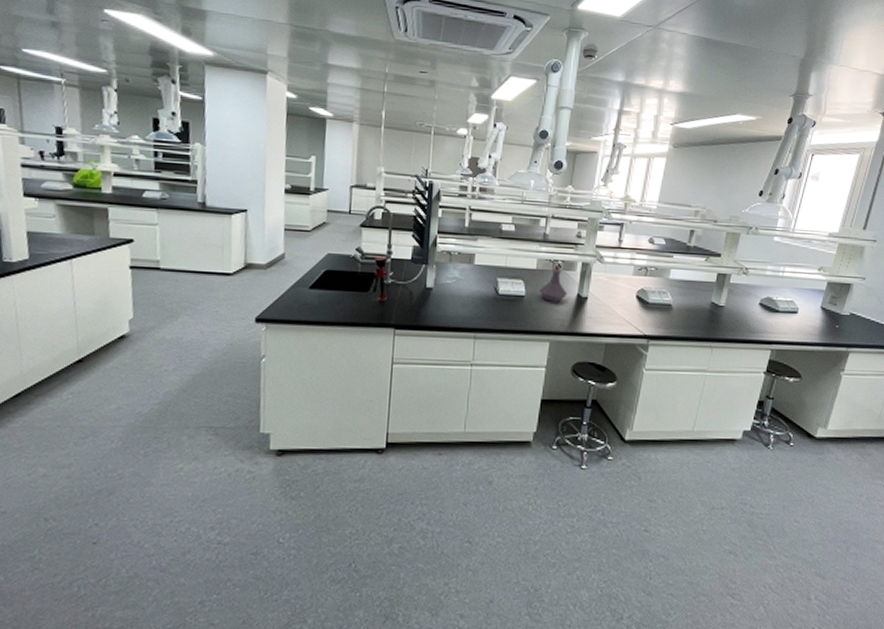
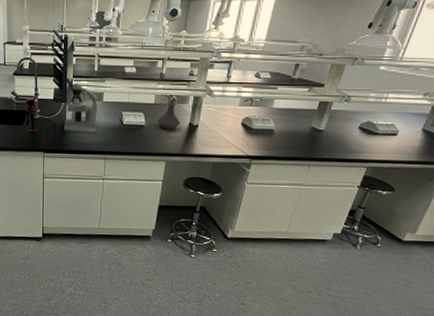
microscope: none [422,233,468,306] -> present [63,77,98,135]

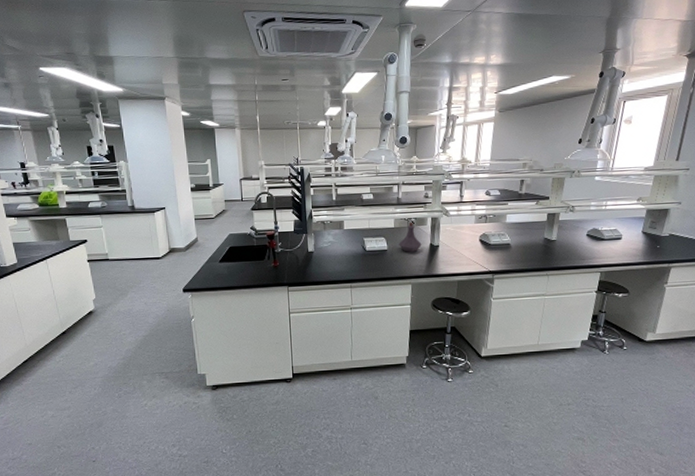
microscope: present [63,77,98,135] -> none [305,208,341,264]

